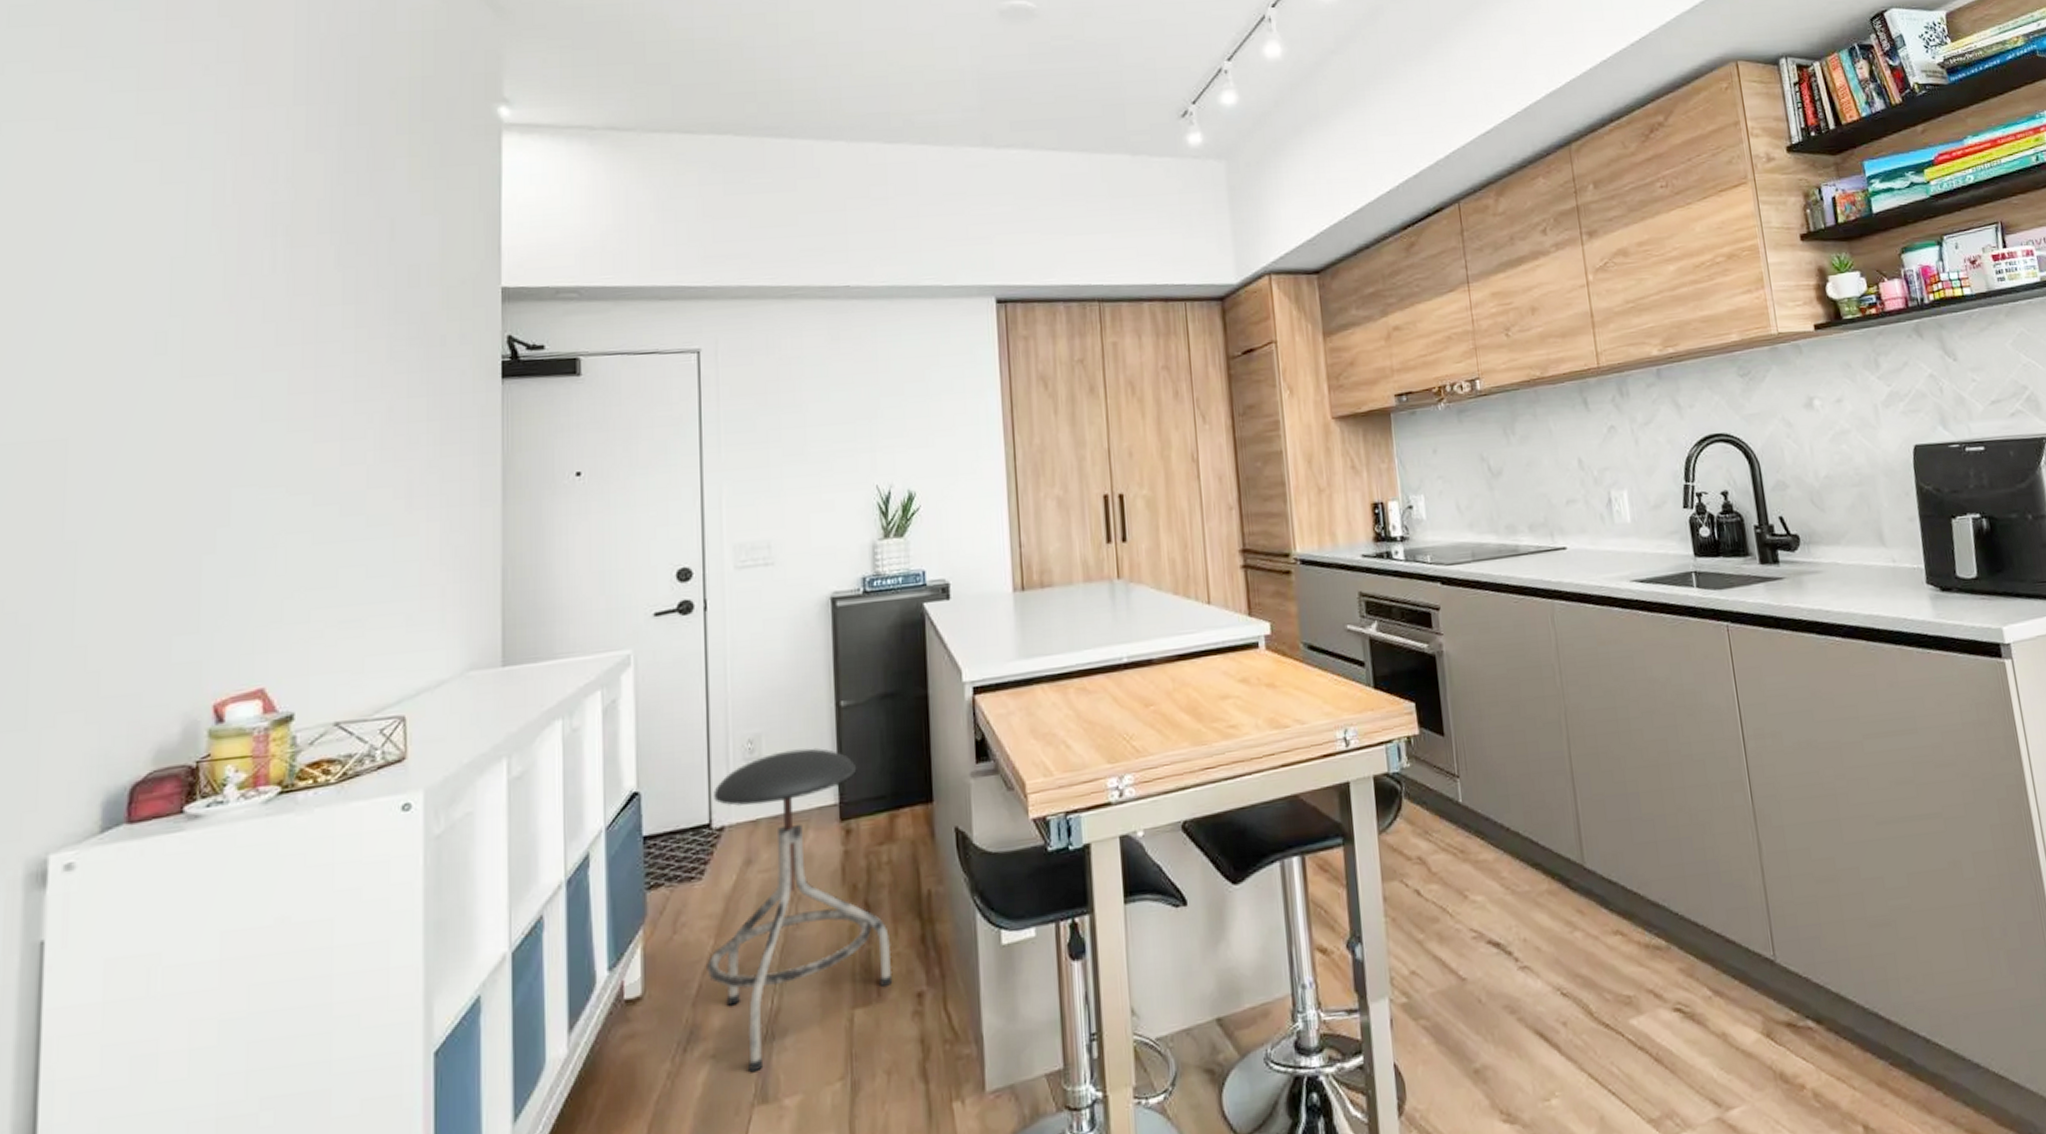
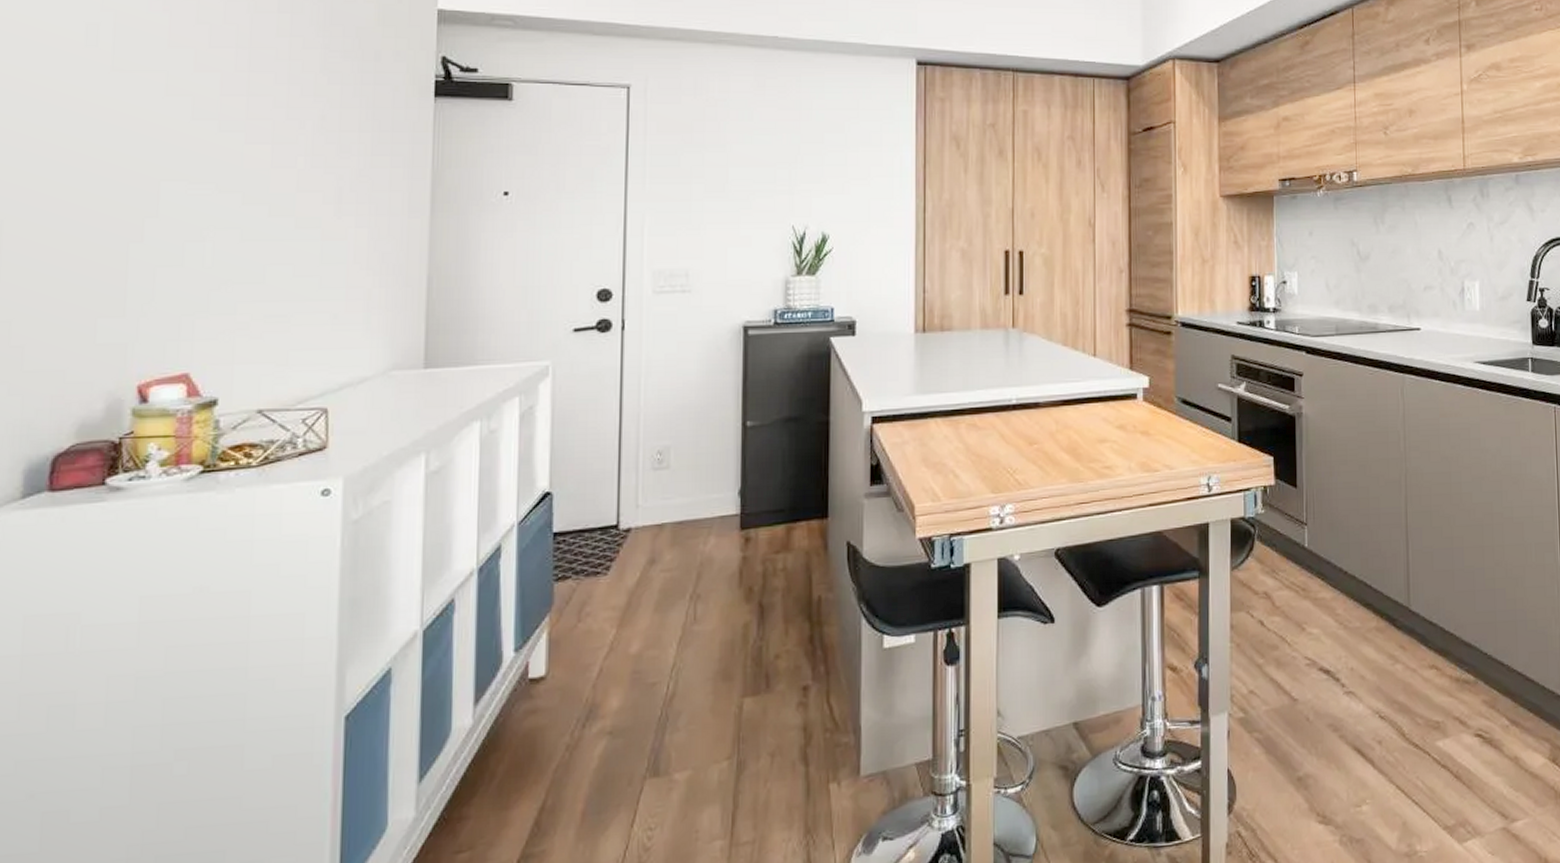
stool: present [707,747,893,1073] -> none [608,462,782,749]

